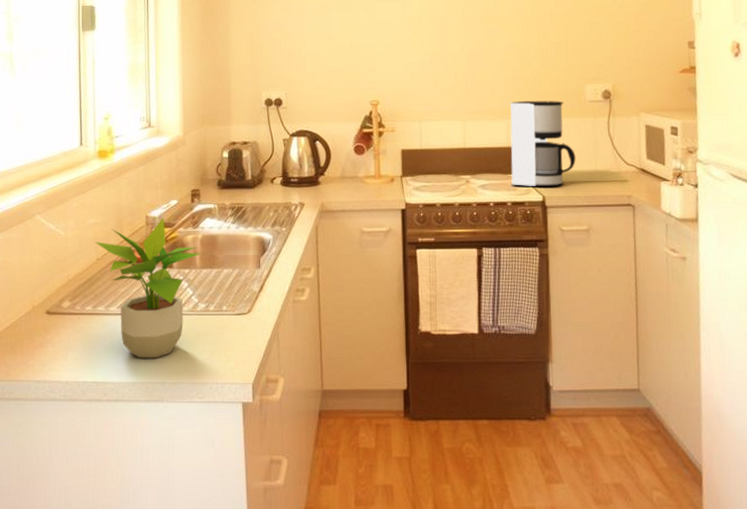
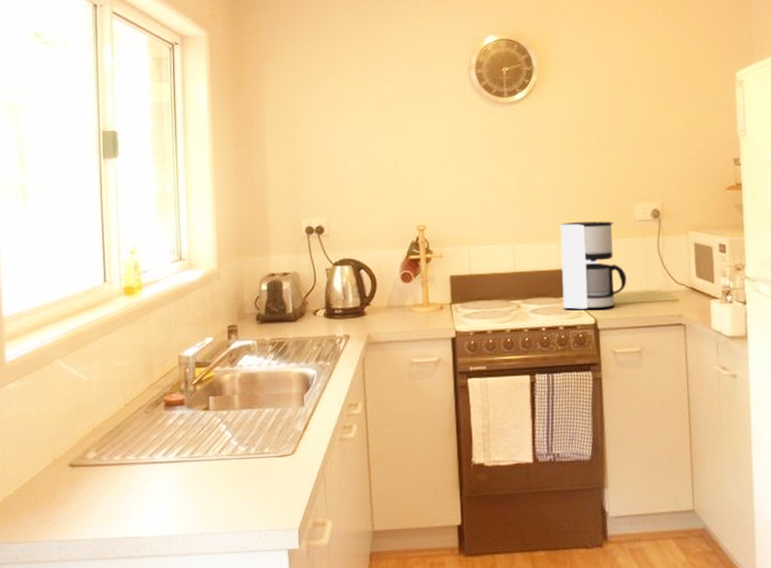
potted plant: present [95,217,201,358] -> none [122,356,240,509]

